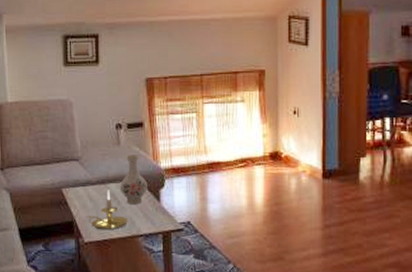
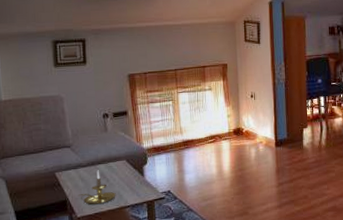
vase: present [119,155,148,204] -> none [108,139,133,181]

